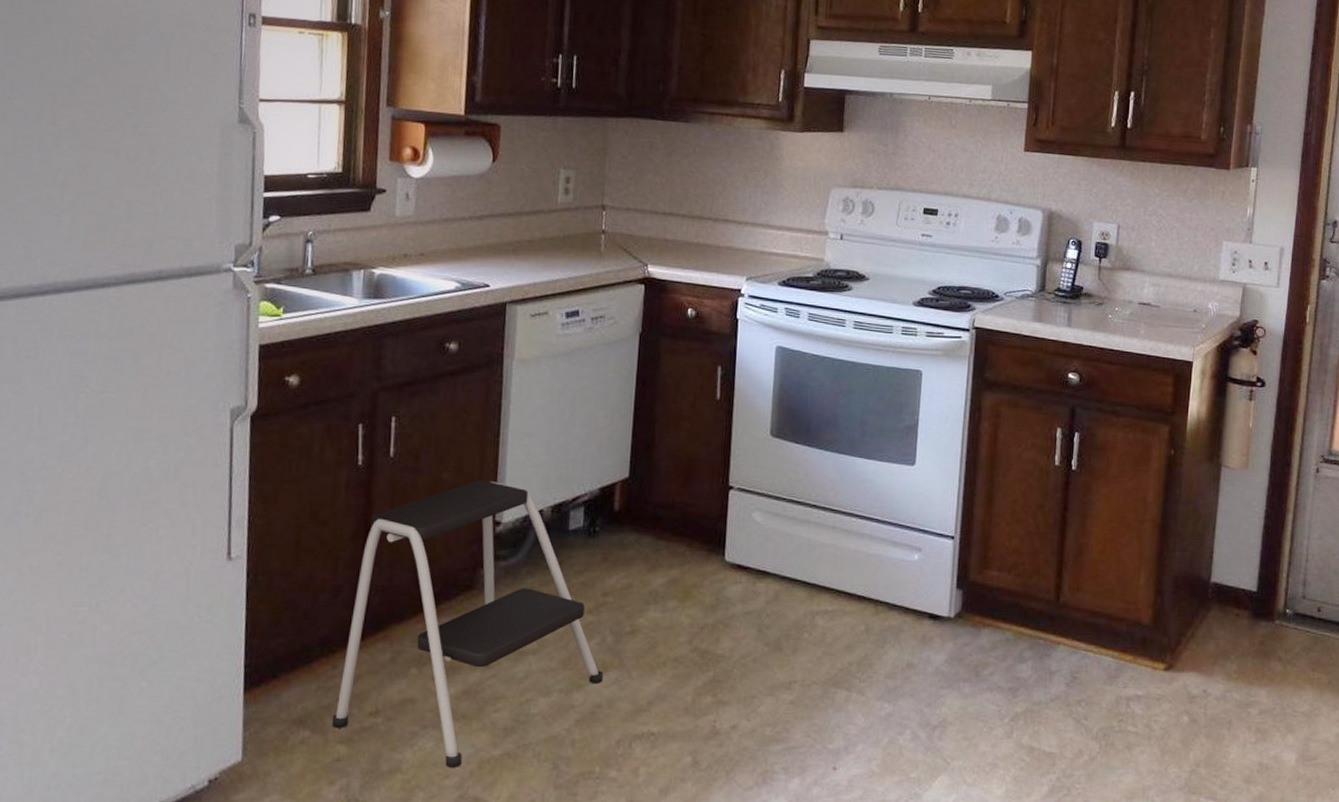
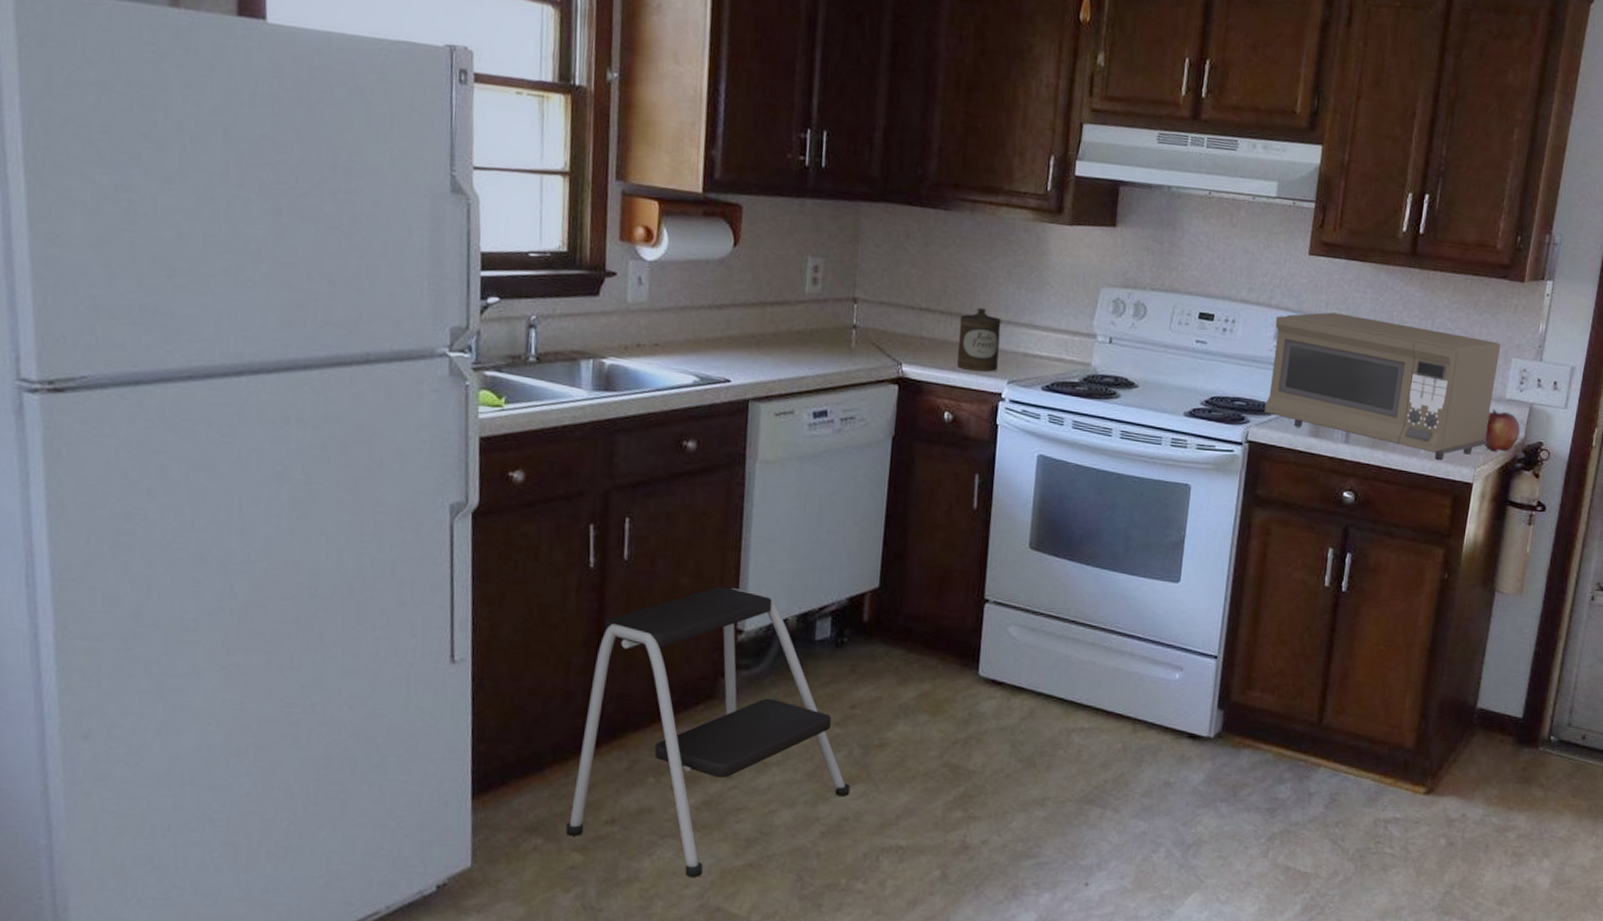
canister: none [698,210,739,271] -> present [956,307,1001,372]
microwave: none [989,203,1211,341] -> present [1265,312,1500,461]
fruit: none [1201,290,1235,331] -> present [1483,409,1520,452]

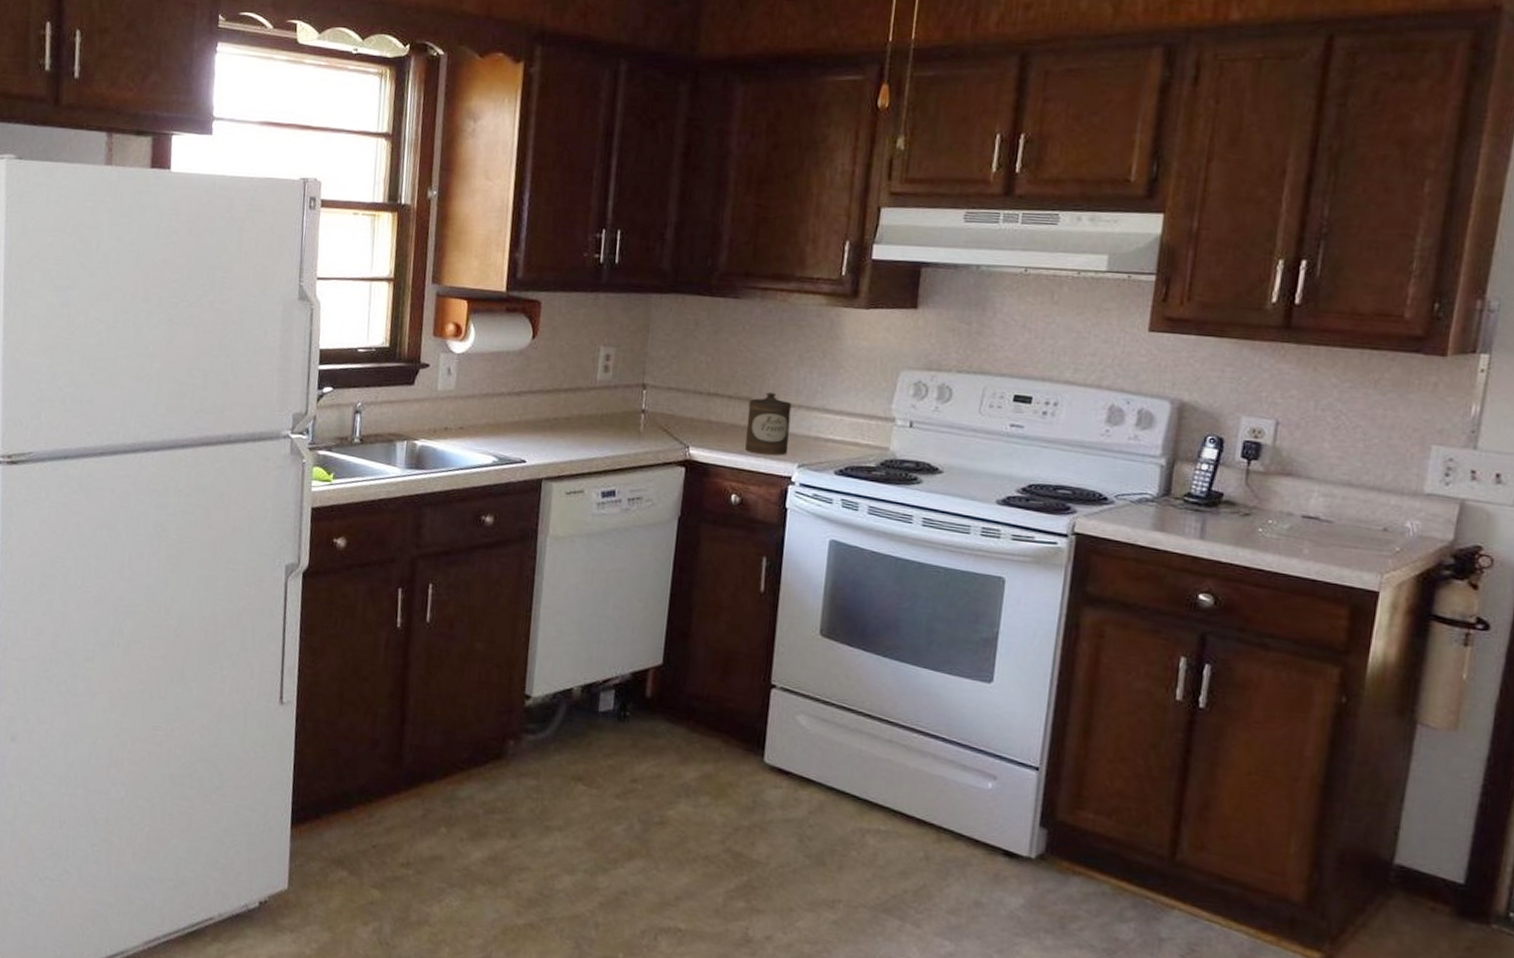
step stool: present [565,586,851,877] -> none [367,652,630,930]
microwave: present [1265,312,1500,461] -> none [1095,393,1414,564]
fruit: present [1483,409,1520,452] -> none [1393,505,1447,556]

